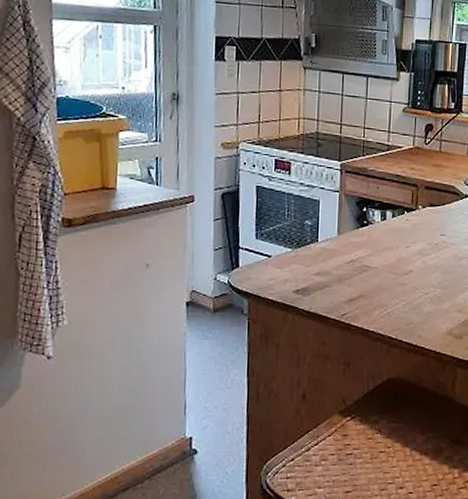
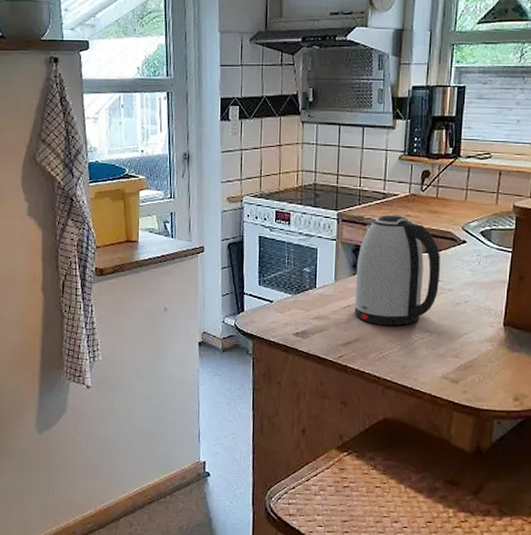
kettle: none [358,167,444,281] -> present [354,215,440,326]

